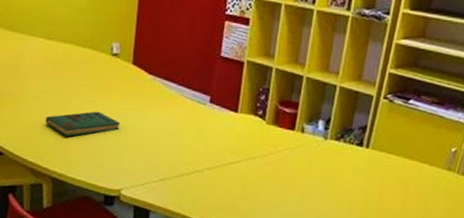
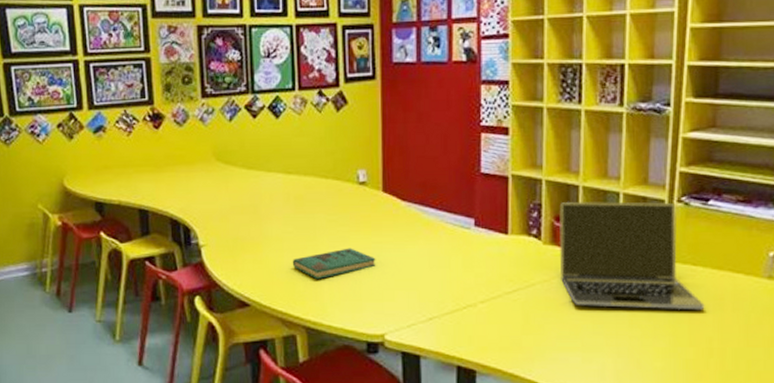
laptop: none [278,89,394,192] -> present [559,202,705,311]

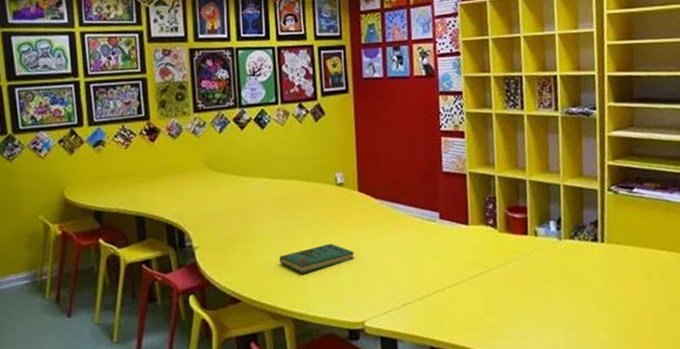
laptop: present [559,202,705,311] -> none [510,191,638,286]

